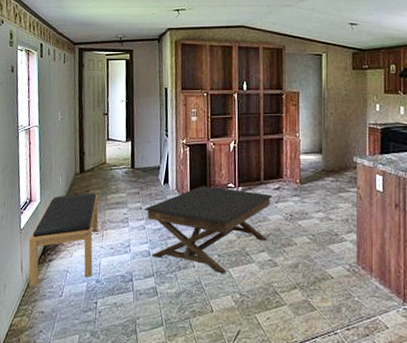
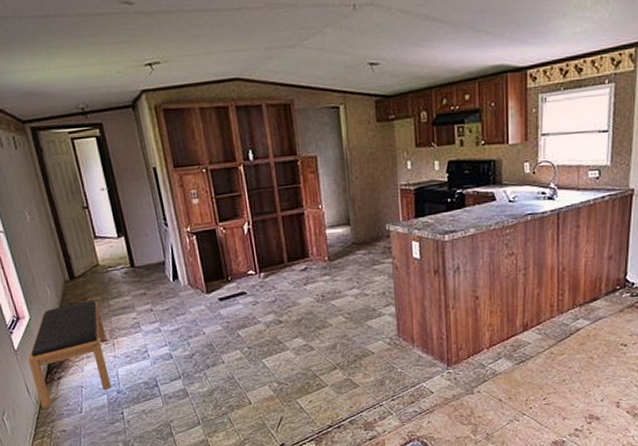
coffee table: present [144,186,272,274] -> none [156,276,300,366]

